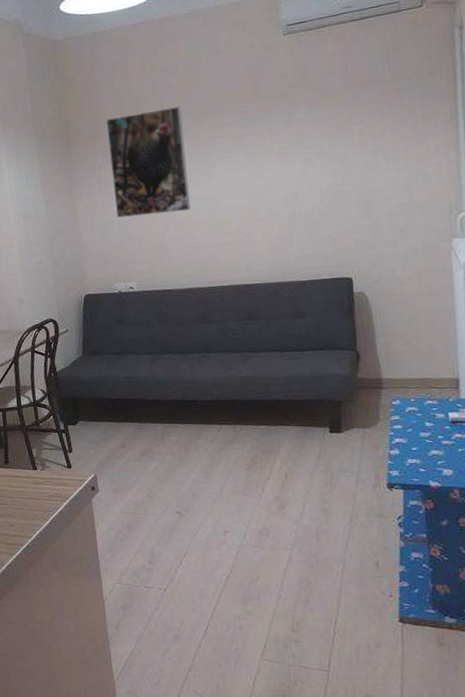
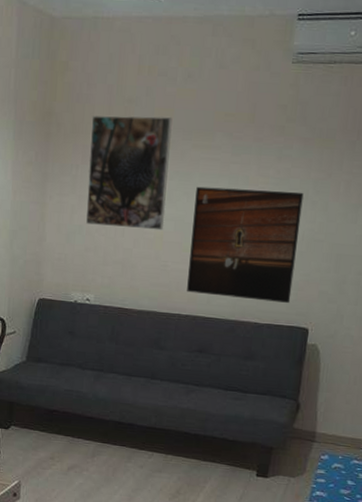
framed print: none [215,149,328,264] -> present [187,186,304,303]

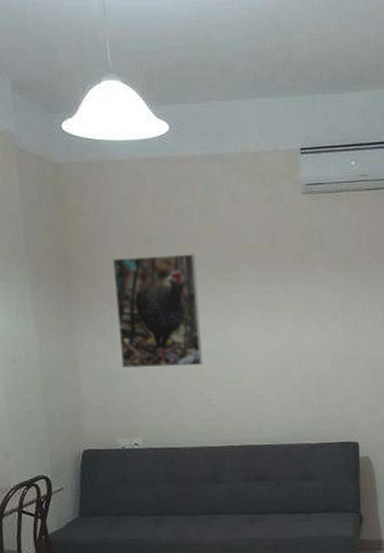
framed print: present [187,186,304,303] -> none [229,314,337,423]

